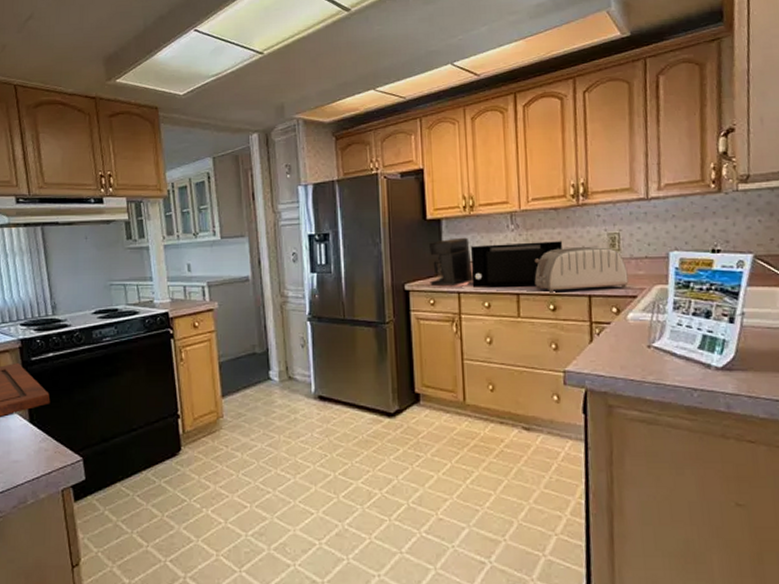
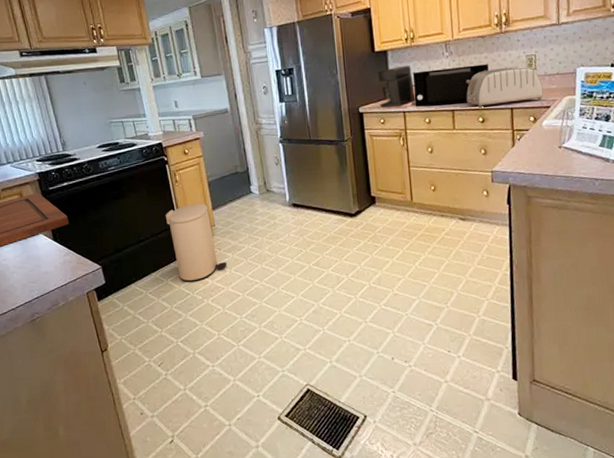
pedal bin: none [165,388,234,486] -> present [166,203,227,283]

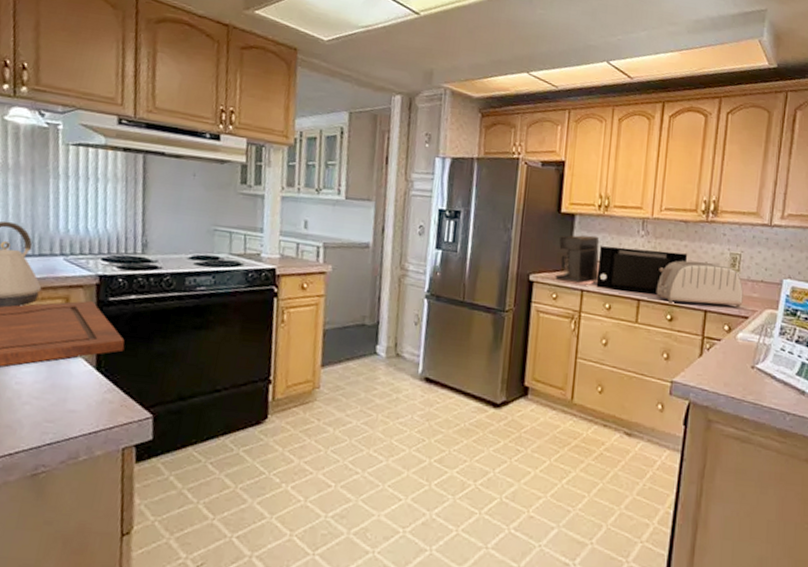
pedal bin: present [166,203,227,283] -> none [256,354,324,459]

